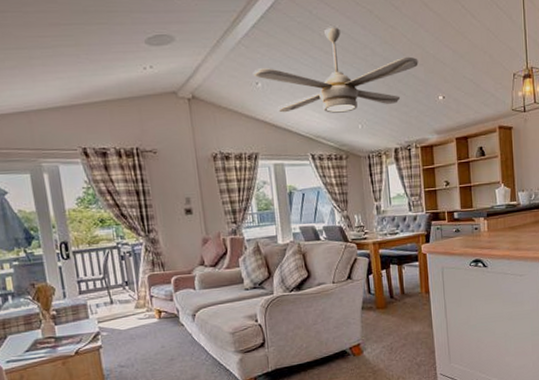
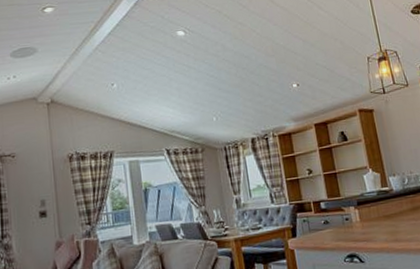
ceiling fan: present [252,27,419,113] -> none [108,28,270,111]

